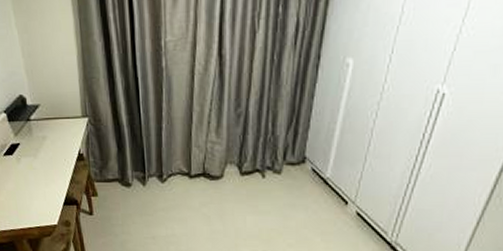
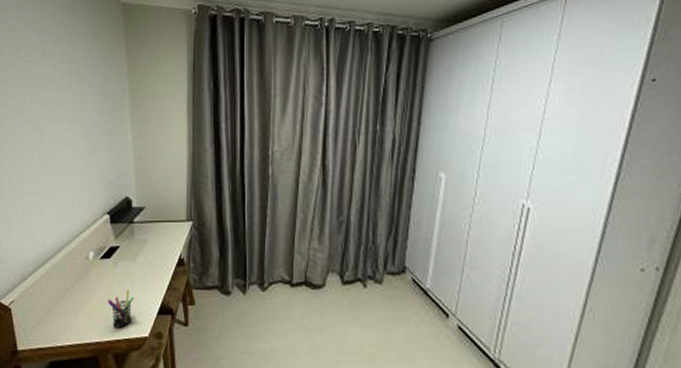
pen holder: none [16,183,41,217] -> present [108,289,135,328]

